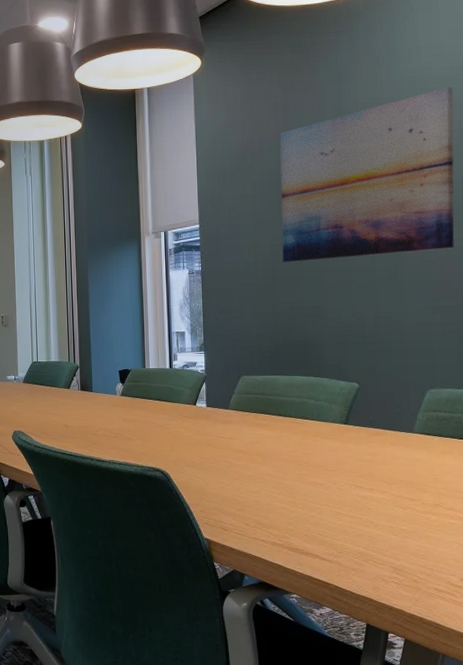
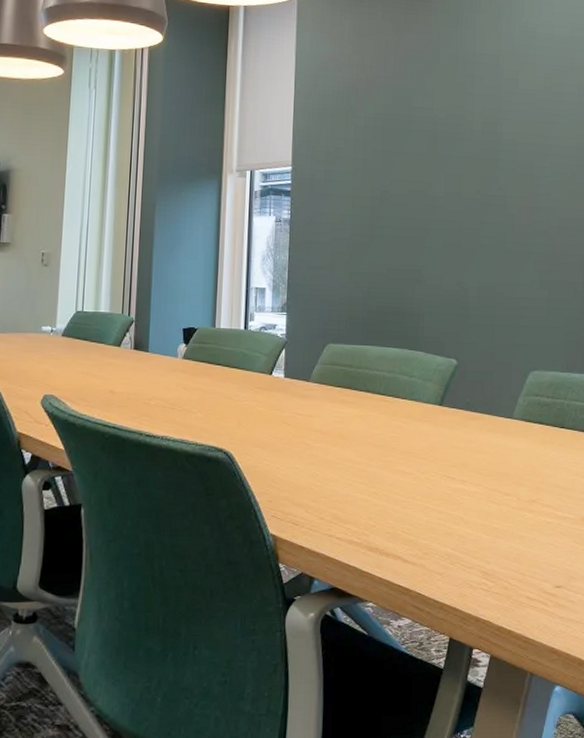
wall art: present [280,86,454,263] -> none [383,47,573,220]

